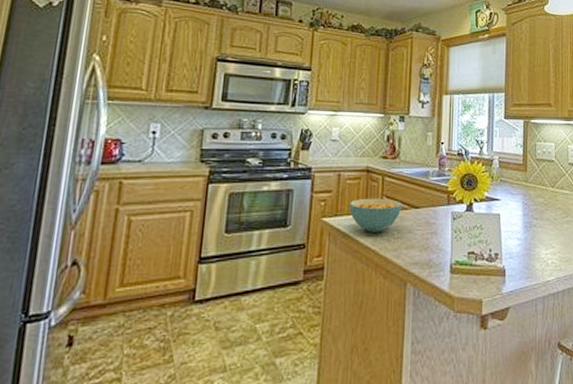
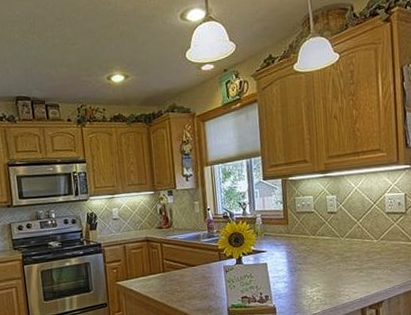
cereal bowl: present [349,198,403,232] -> none [137,261,181,289]

